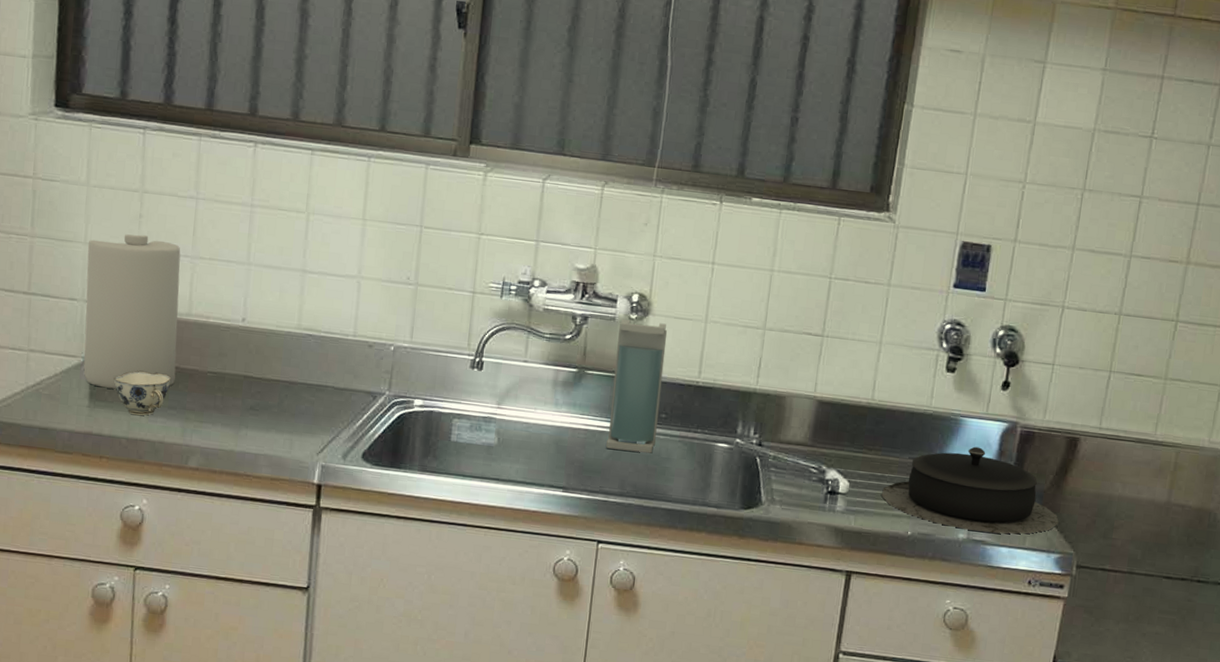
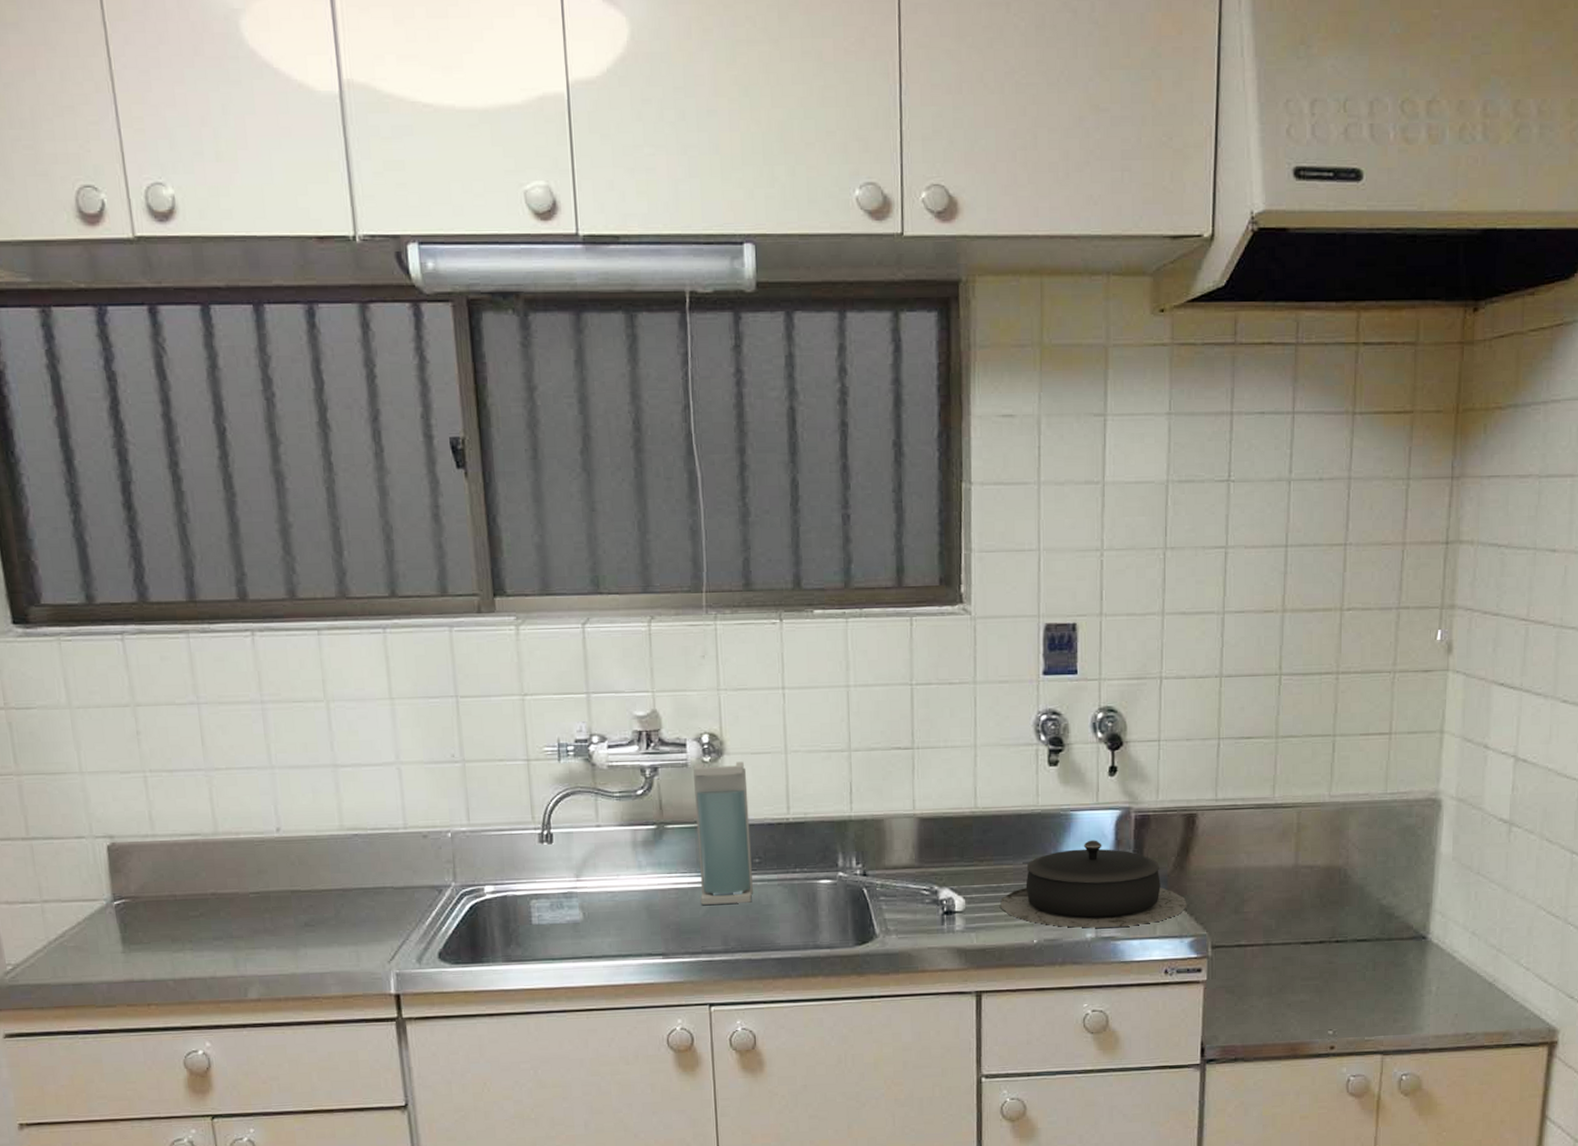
paper towel holder: present [83,234,181,389] -> none [84,753,215,929]
teacup: present [113,370,172,416] -> none [145,902,211,954]

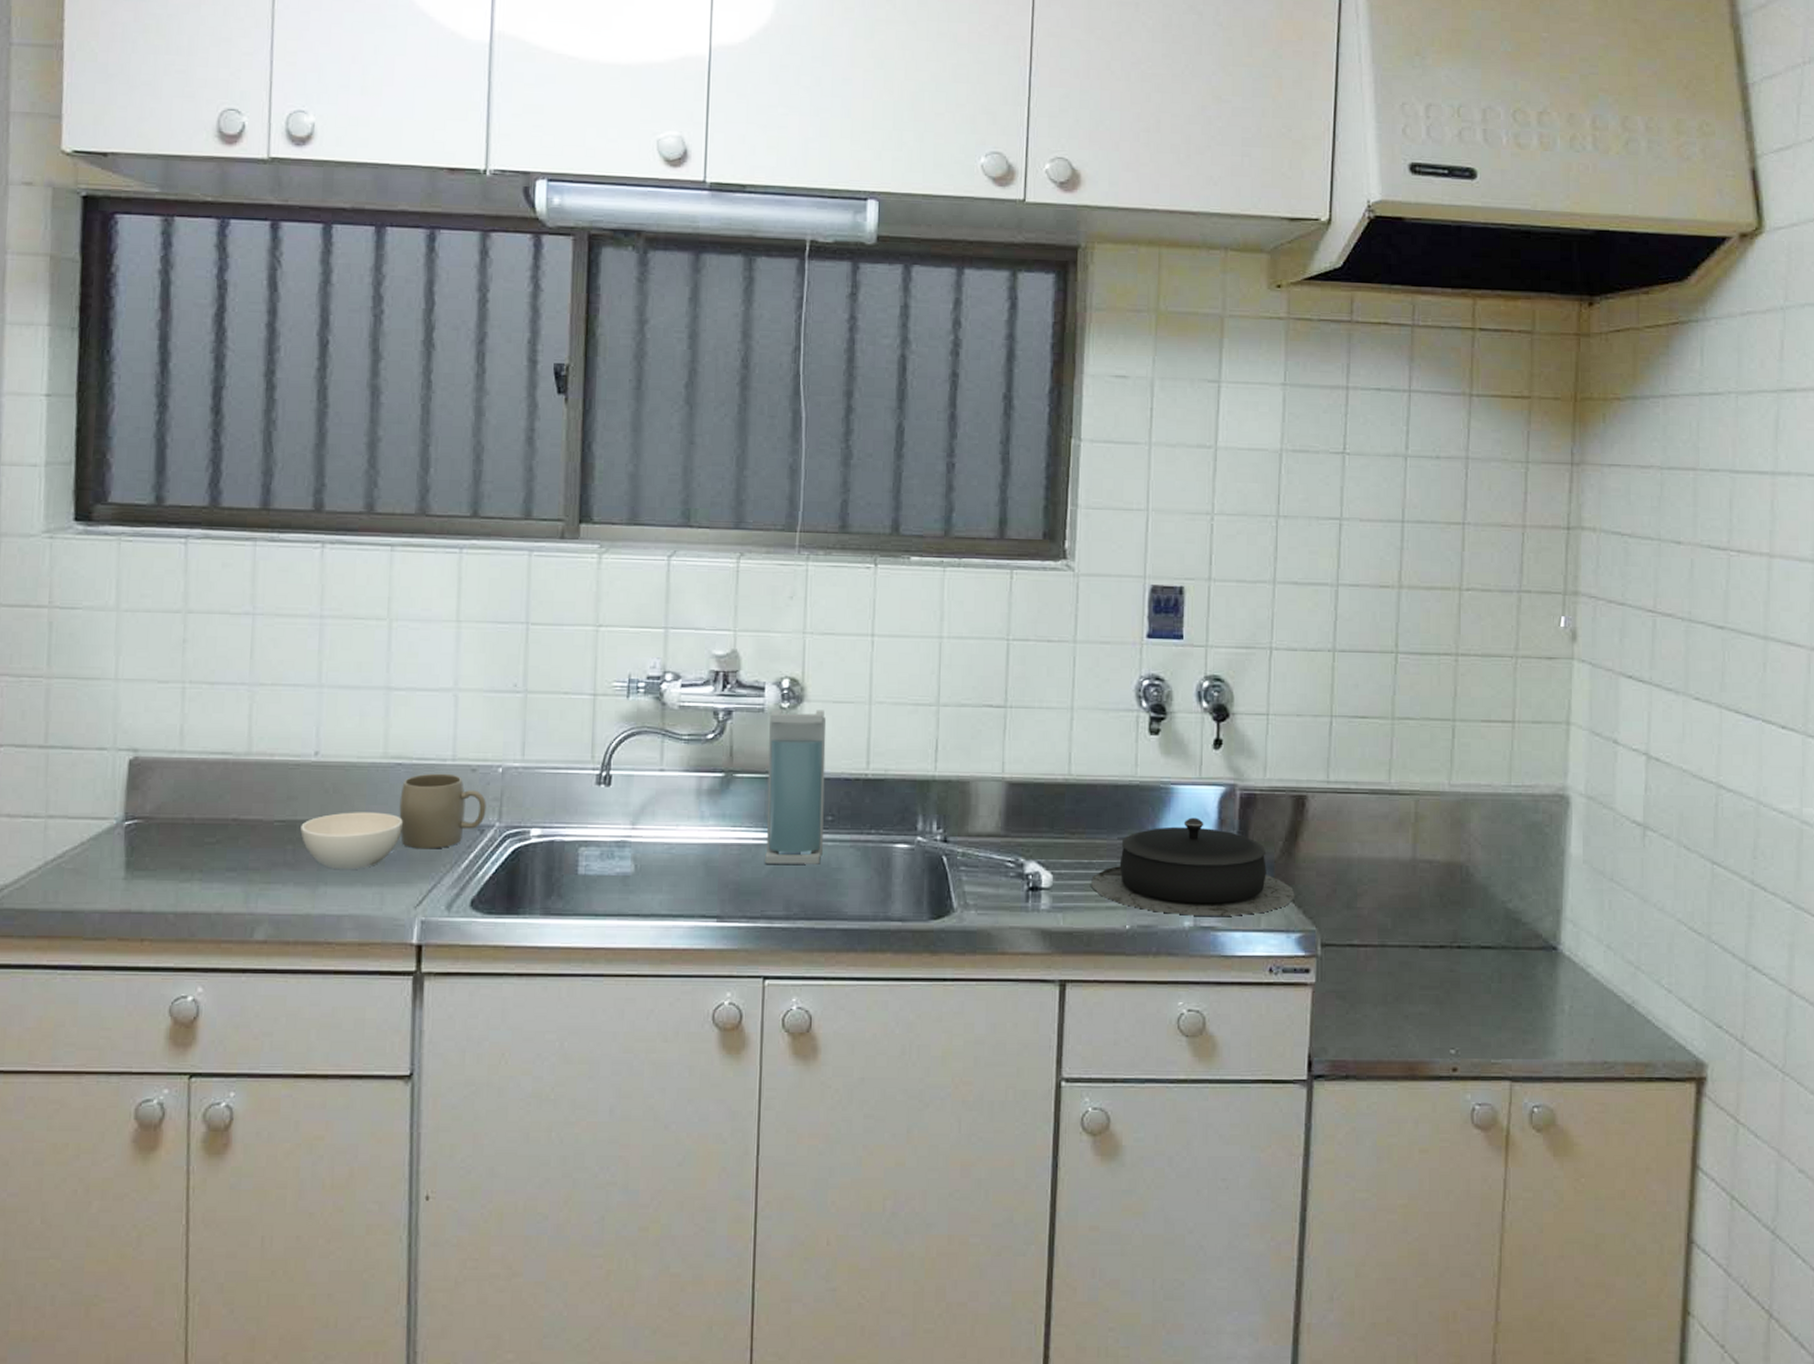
bowl: none [274,879,367,933] -> present [300,812,403,869]
mug: none [360,841,441,911] -> present [399,773,486,849]

